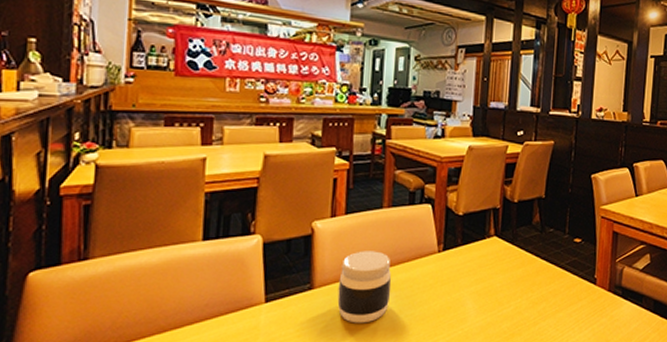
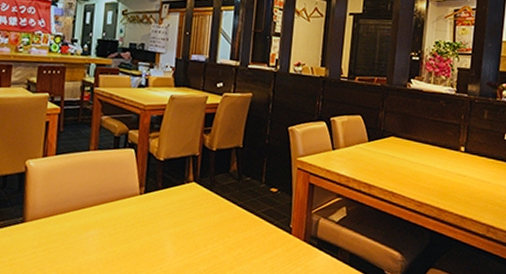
jar: present [337,251,392,323] -> none [46,189,96,257]

